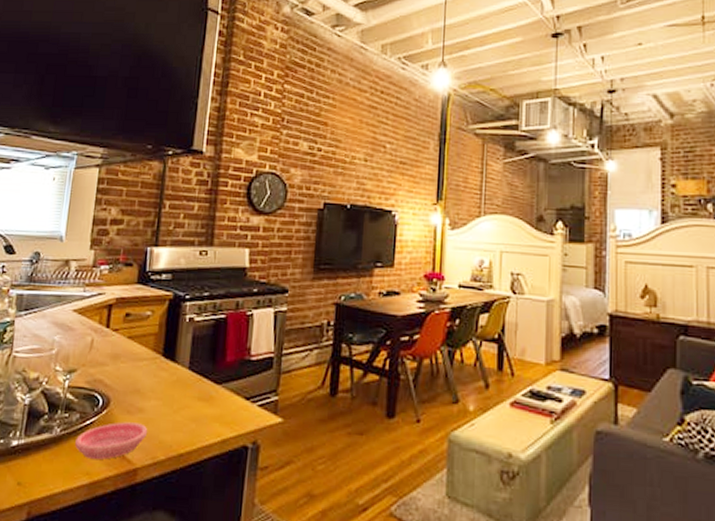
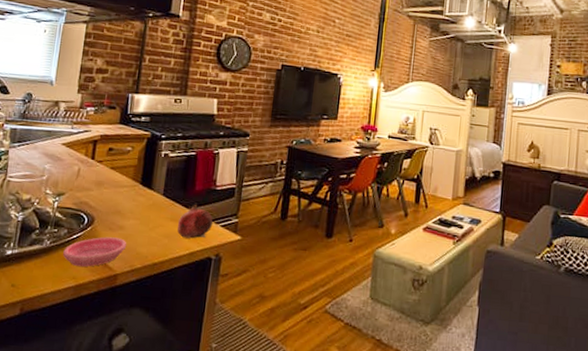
fruit: none [206,377,249,422] -> present [177,202,214,239]

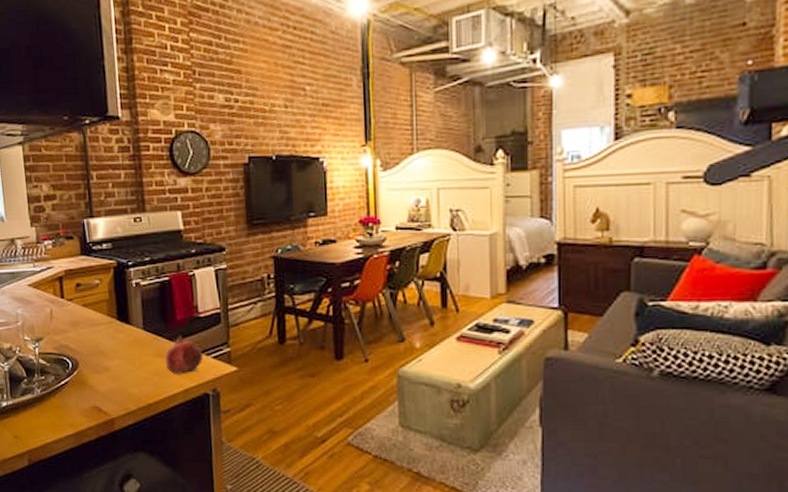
saucer: present [63,236,127,267] -> none [55,380,117,414]

